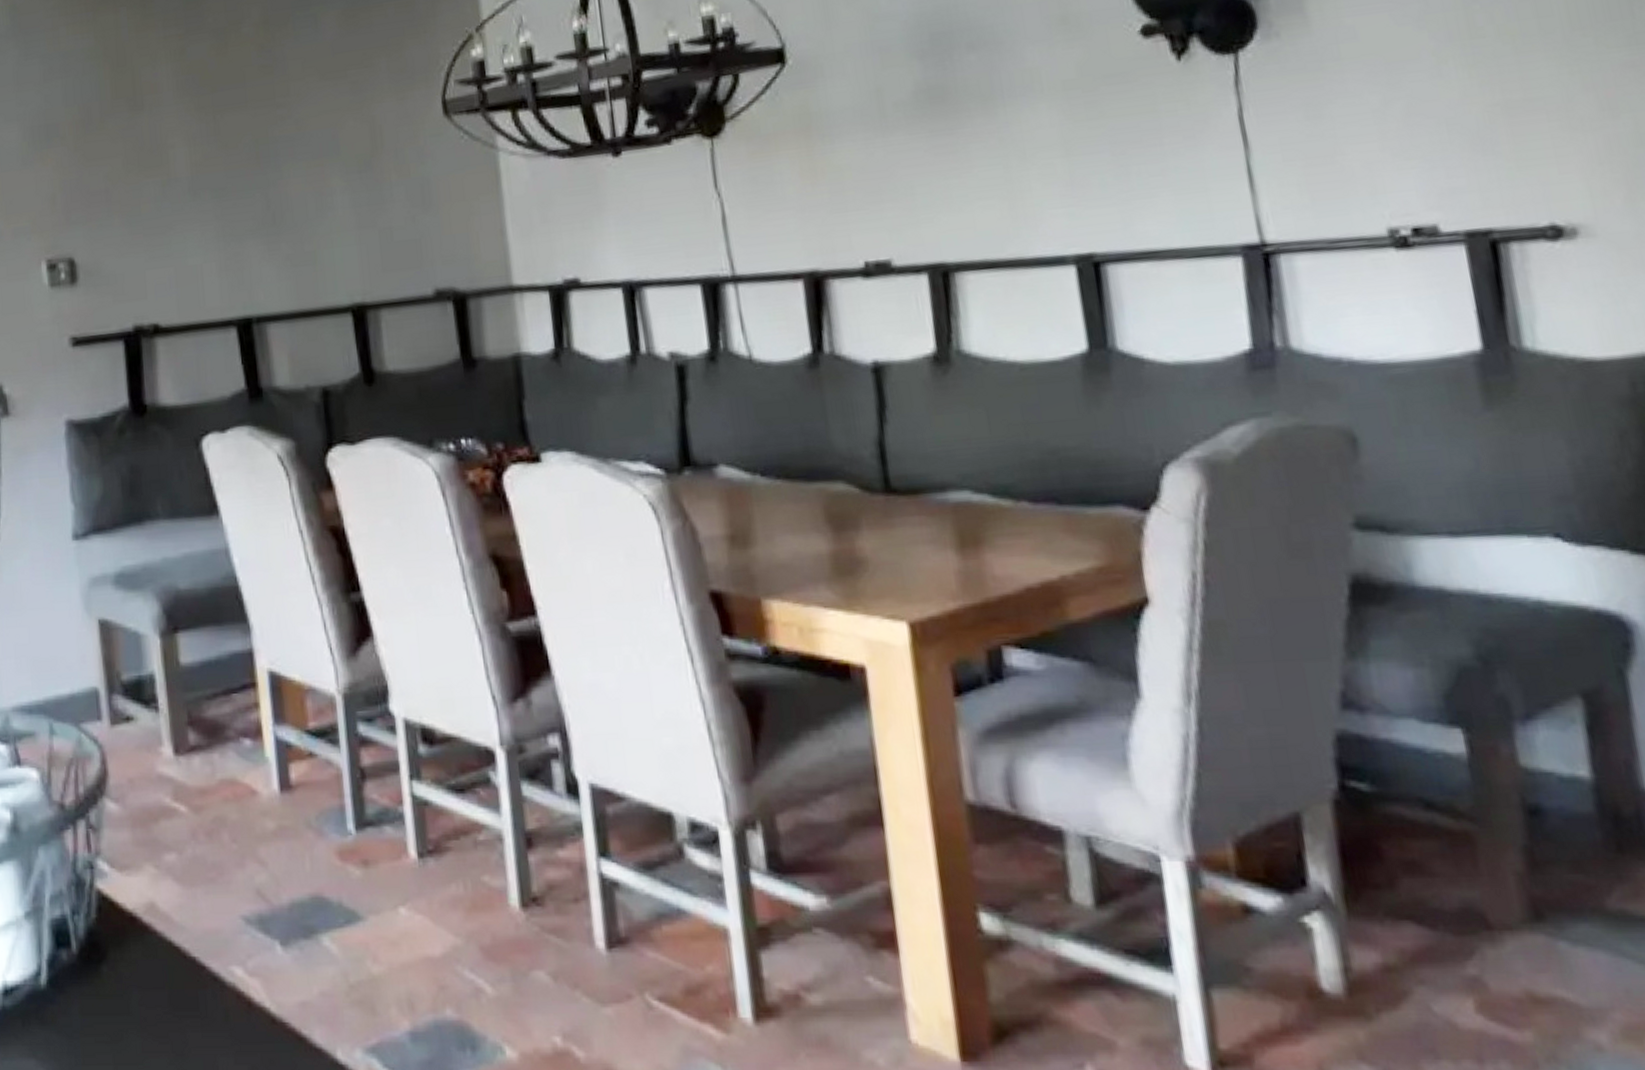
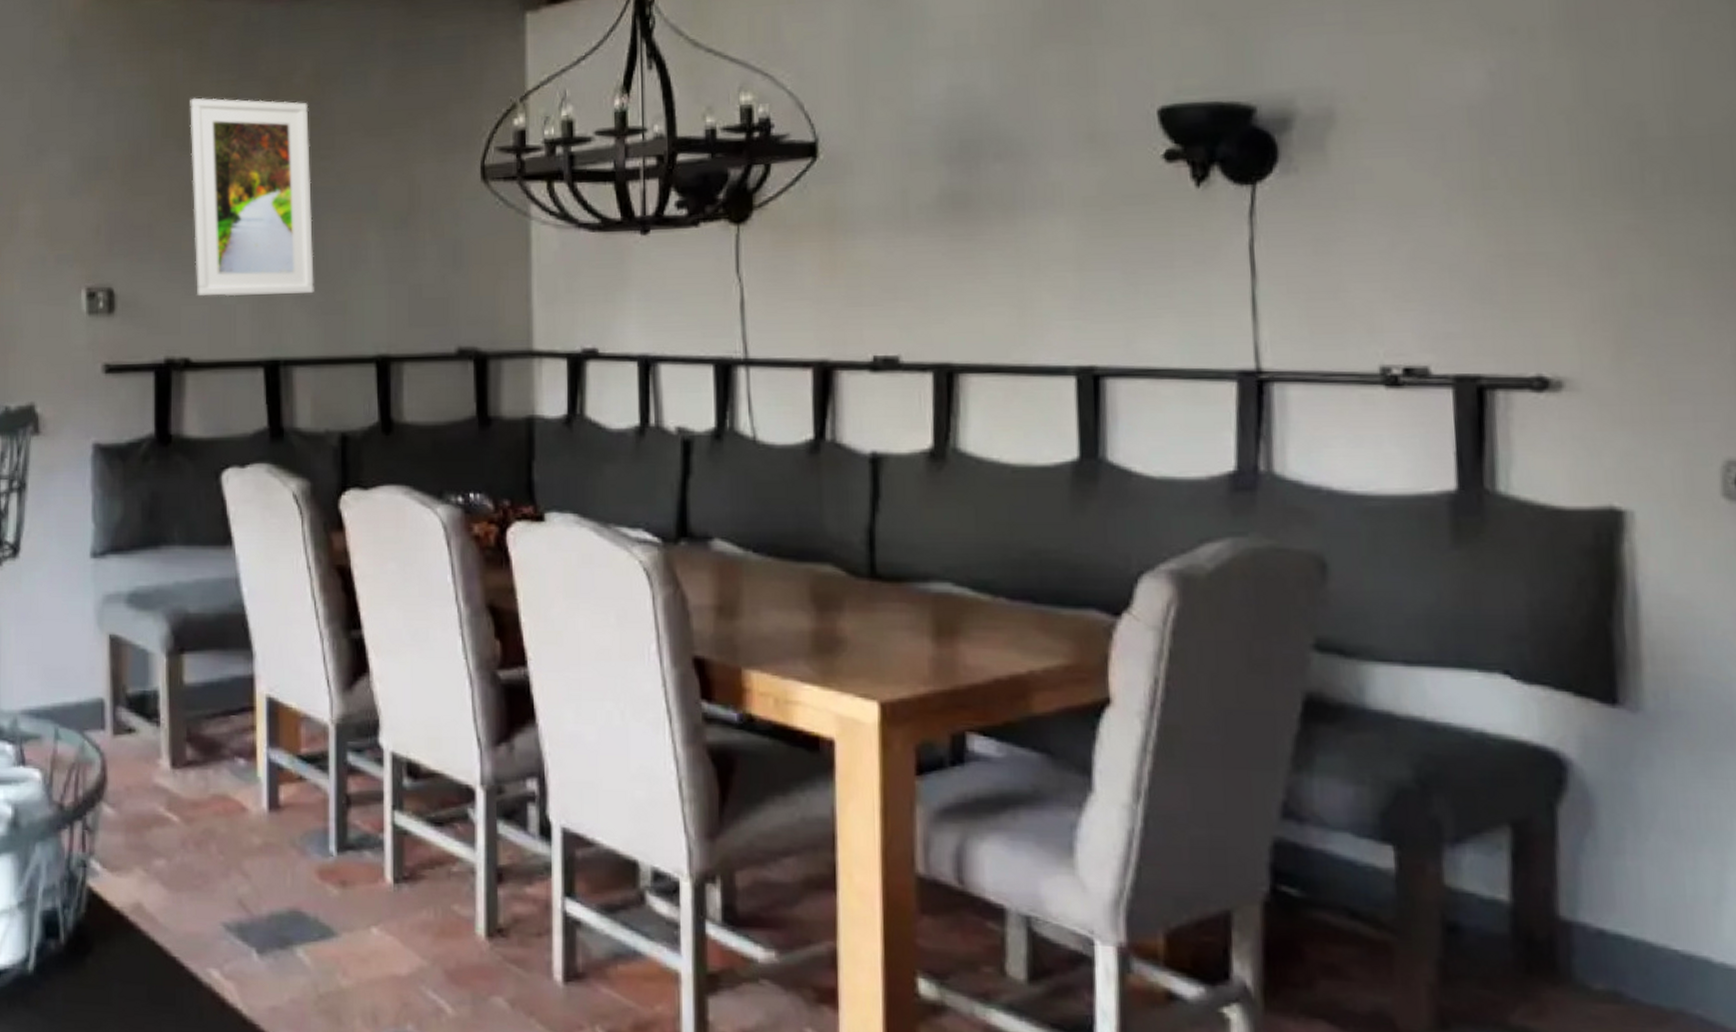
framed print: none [137,51,282,259] -> present [190,97,314,297]

